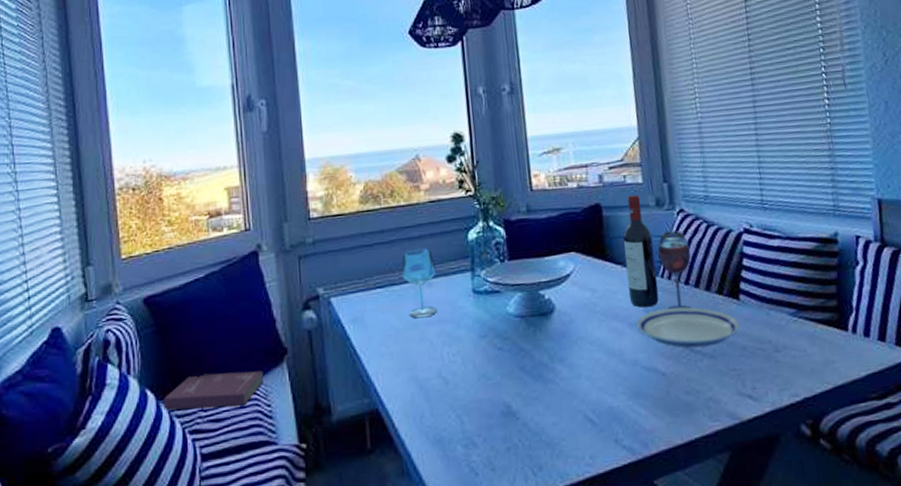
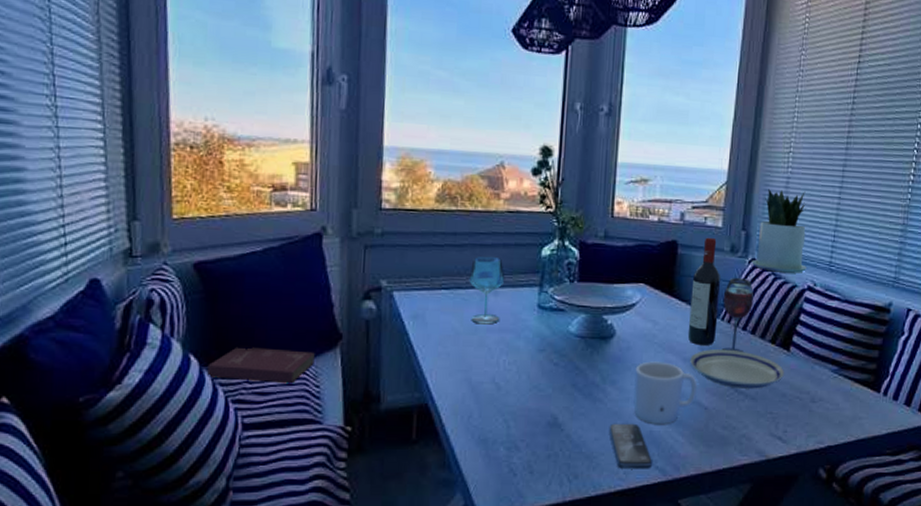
mobile phone: none [565,401,618,453] -> present [608,423,652,469]
mug: none [582,330,652,399] -> present [633,361,698,424]
planter: none [679,134,740,220] -> present [751,189,808,273]

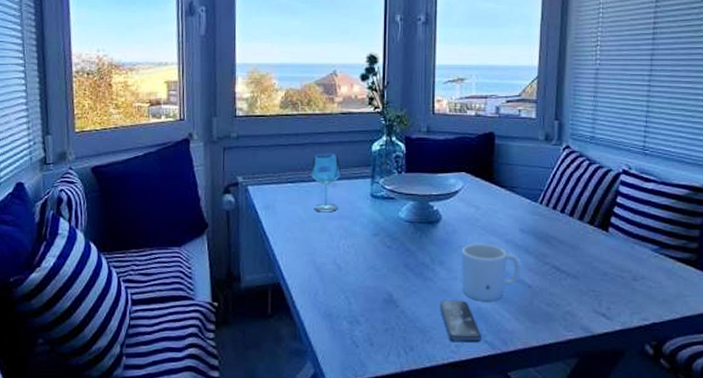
book: present [207,347,315,383] -> none [104,235,187,265]
wine bottle: present [687,237,721,345] -> none [508,128,538,228]
plate: present [690,349,784,389] -> none [512,231,604,268]
wineglass: present [721,278,755,352] -> none [540,165,571,233]
planter: present [751,189,808,273] -> none [566,81,622,158]

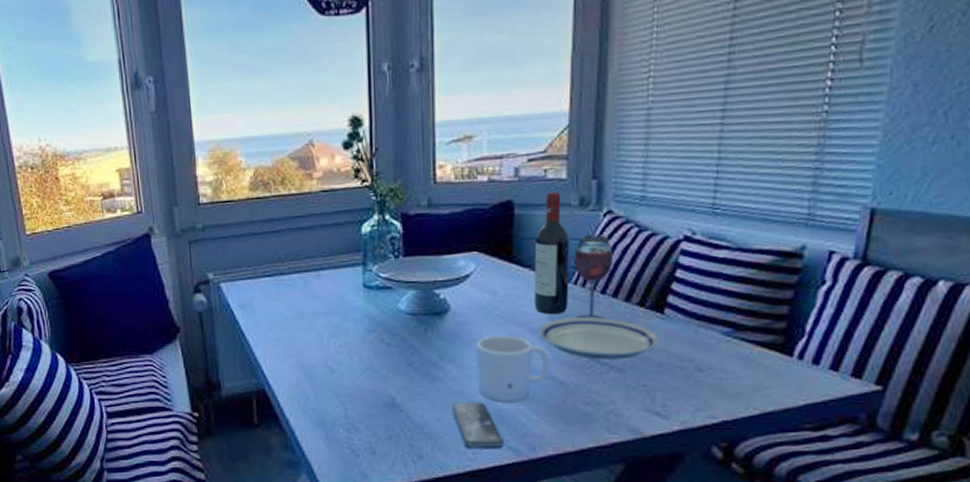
wine glass: present [310,152,342,213] -> none [290,239,327,309]
wine bottle: none [508,128,538,228] -> present [533,191,570,314]
plate: none [512,231,604,268] -> present [539,317,658,360]
wineglass: none [540,165,571,233] -> present [574,235,614,319]

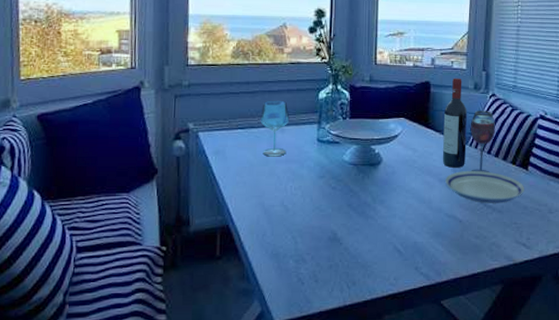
wine glass: none [290,239,327,309] -> present [260,100,290,157]
mobile phone: present [451,402,503,449] -> none [380,236,417,276]
mug: present [476,335,551,401] -> none [400,183,453,236]

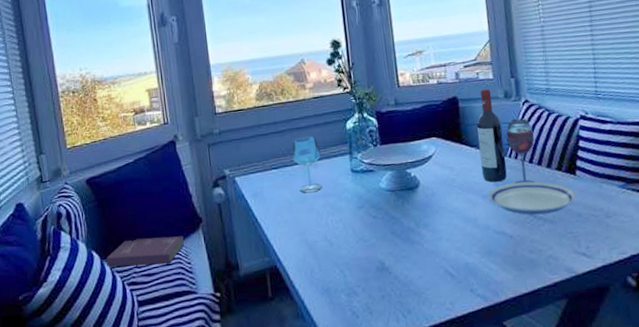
book: none [48,183,135,211] -> present [106,236,184,268]

